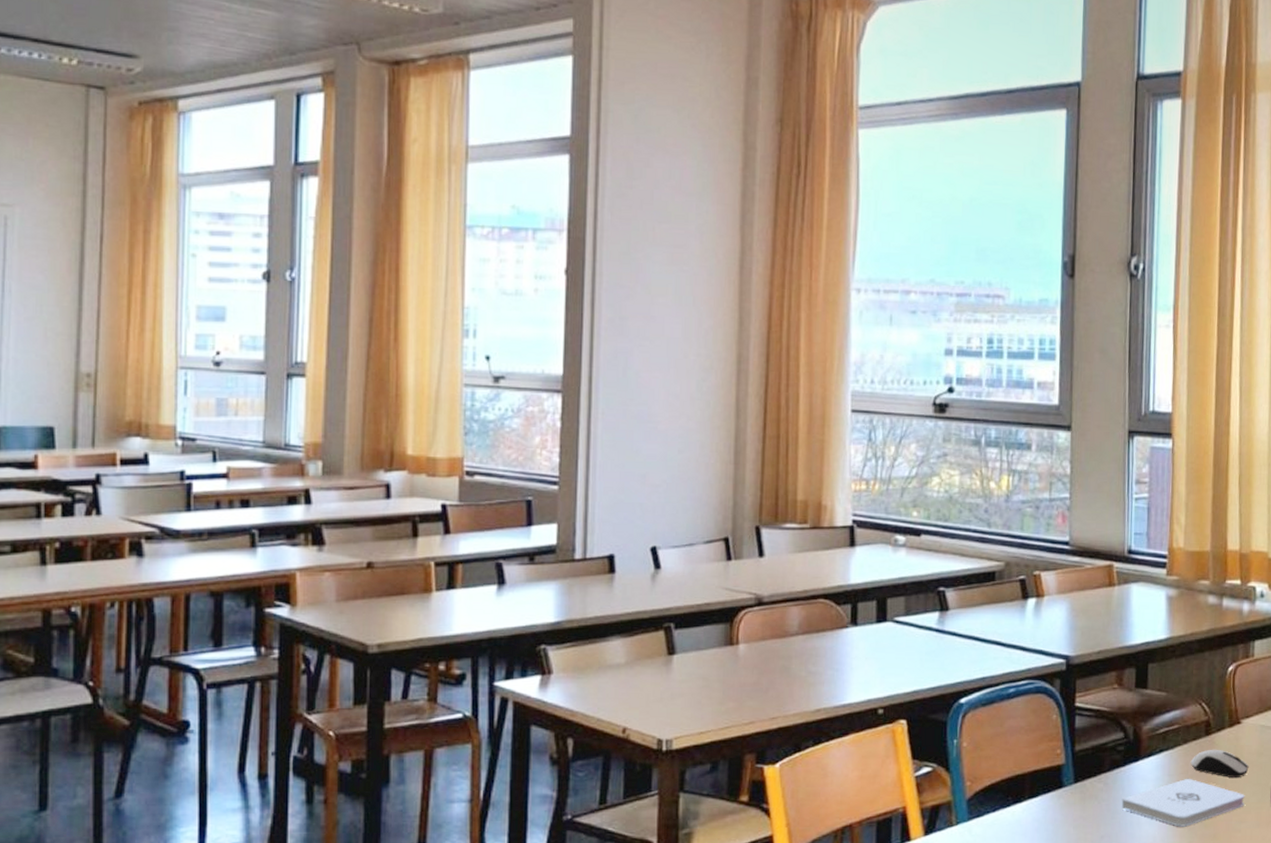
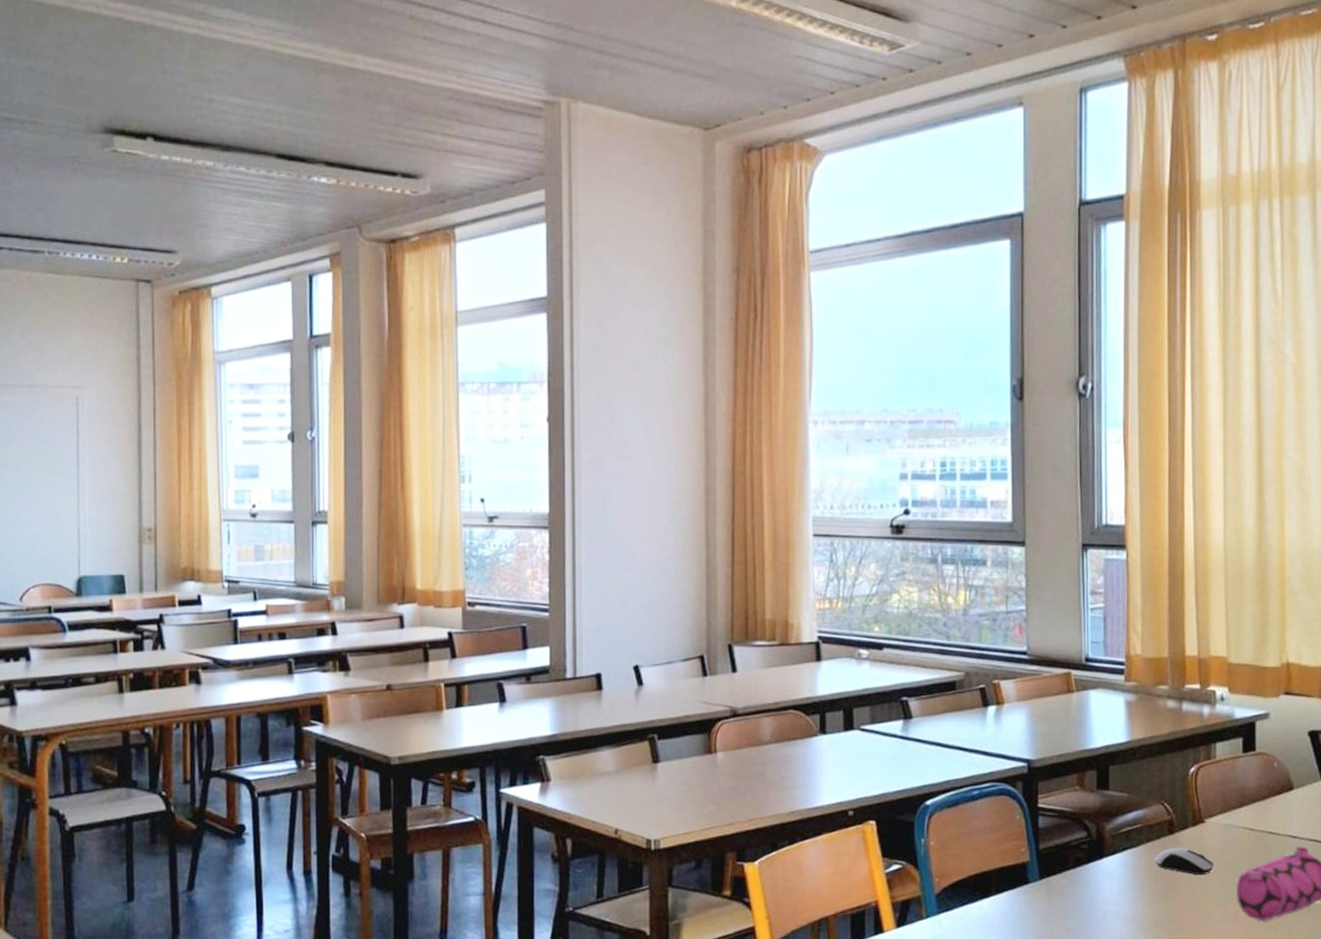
notepad: present [1121,778,1245,827] -> none [1087,875,1211,921]

